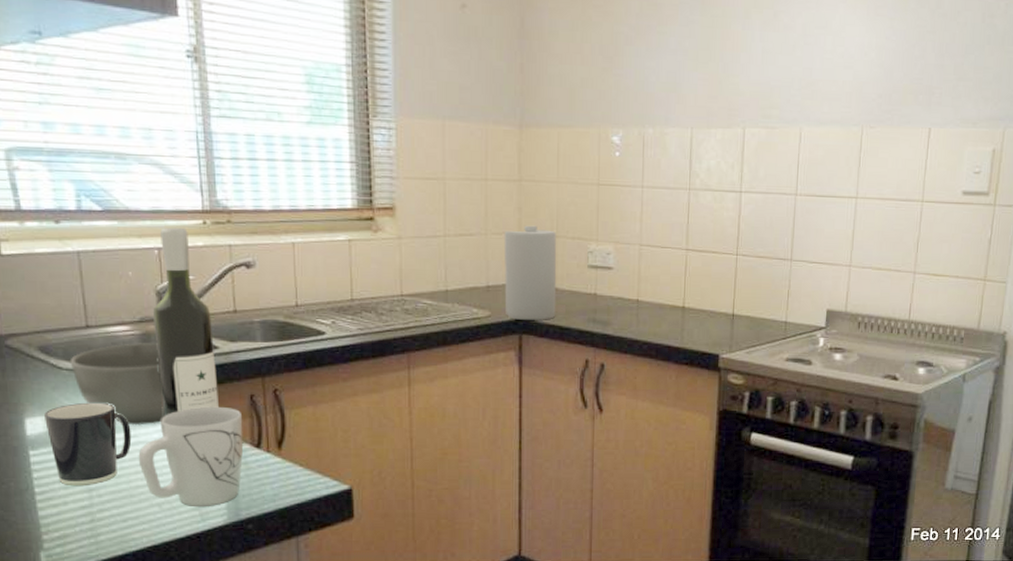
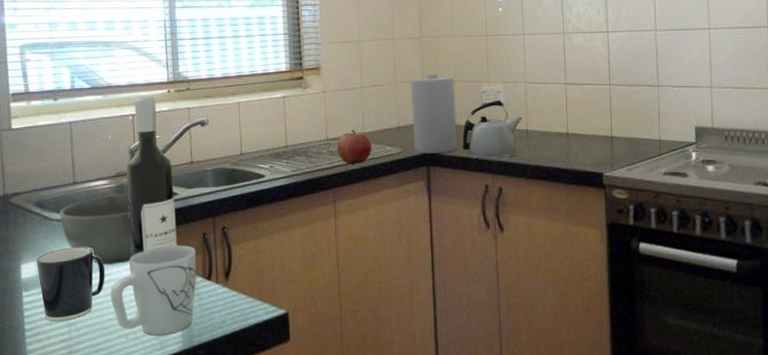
fruit: none [414,286,456,326] -> present [337,130,373,164]
kettle: none [561,262,634,330] -> present [462,100,523,159]

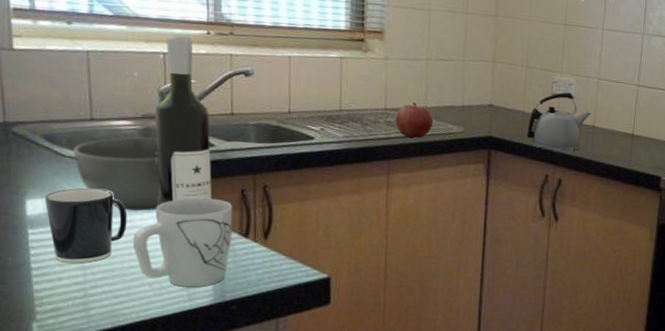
paper towel holder: present [410,73,458,154] -> none [477,55,526,139]

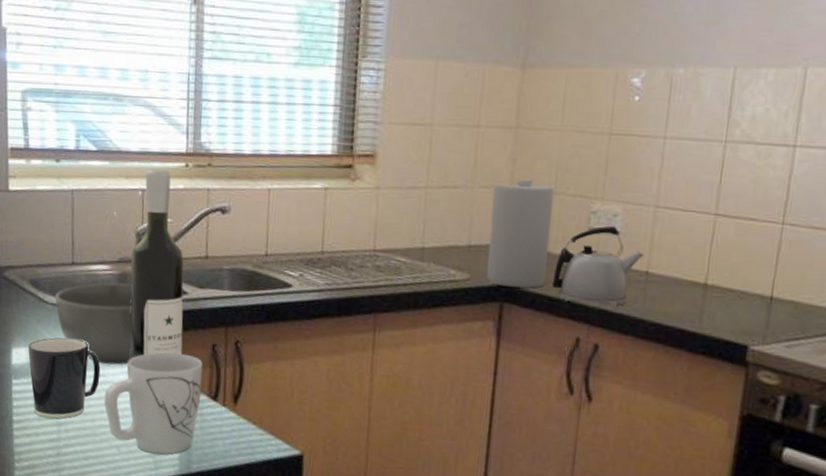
fruit: present [396,102,434,138] -> none [386,242,432,287]
paper towel holder: none [477,55,526,139] -> present [487,178,554,289]

